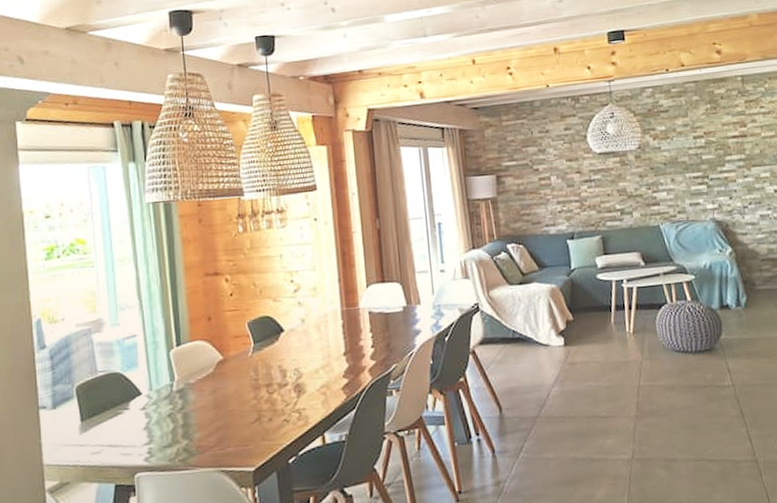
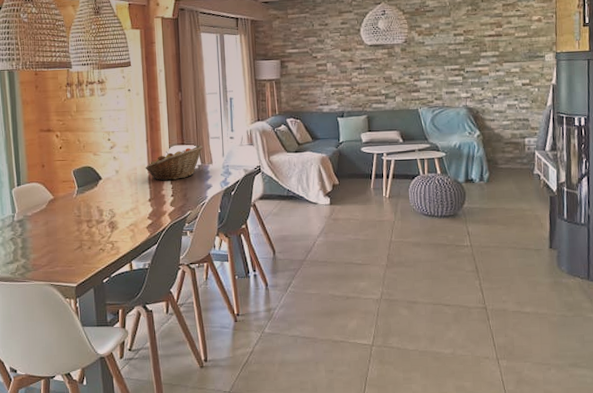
fruit basket: none [338,282,409,329] -> present [145,145,204,181]

